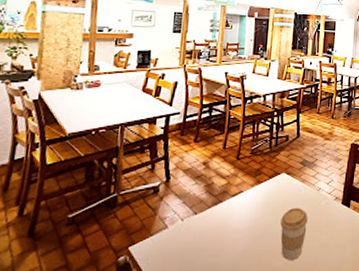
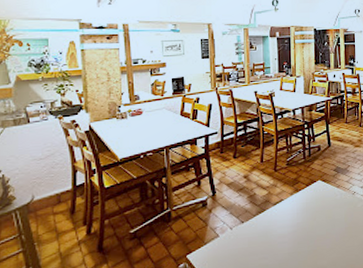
coffee cup: present [280,208,309,260] -> none [321,211,347,259]

